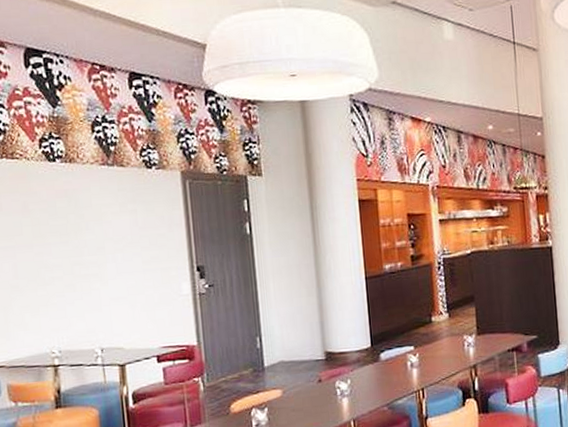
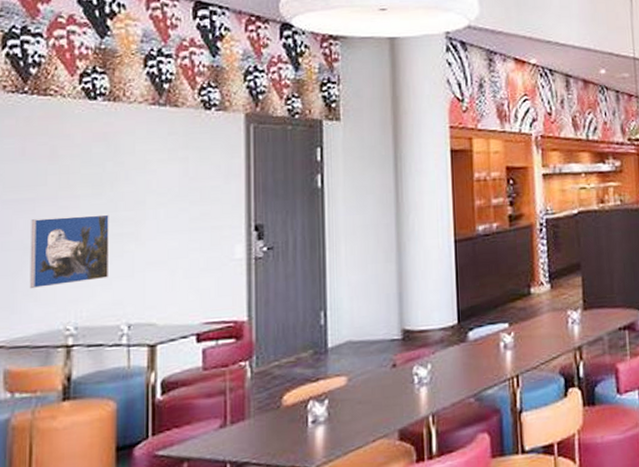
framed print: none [14,258,81,320] -> present [29,214,109,289]

